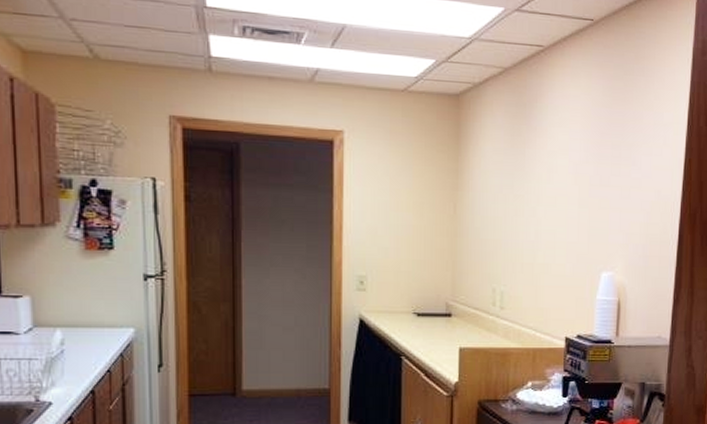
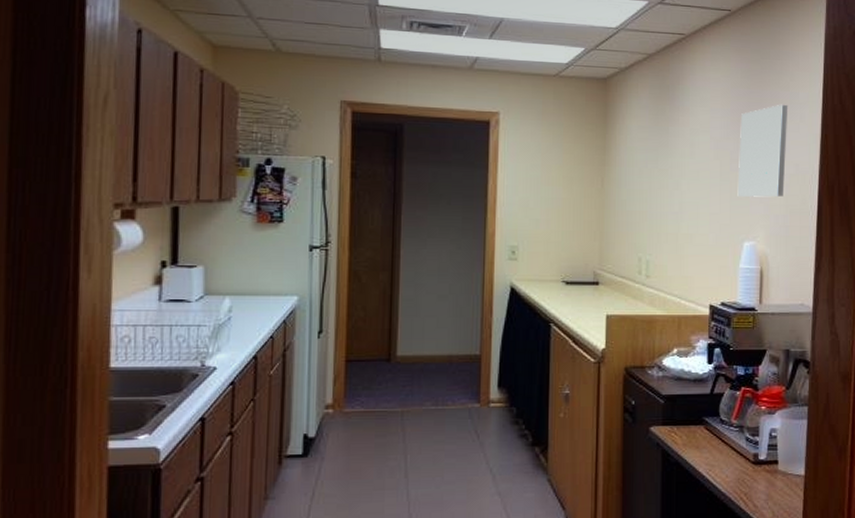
wall art: none [596,125,652,226] -> present [737,104,788,197]

